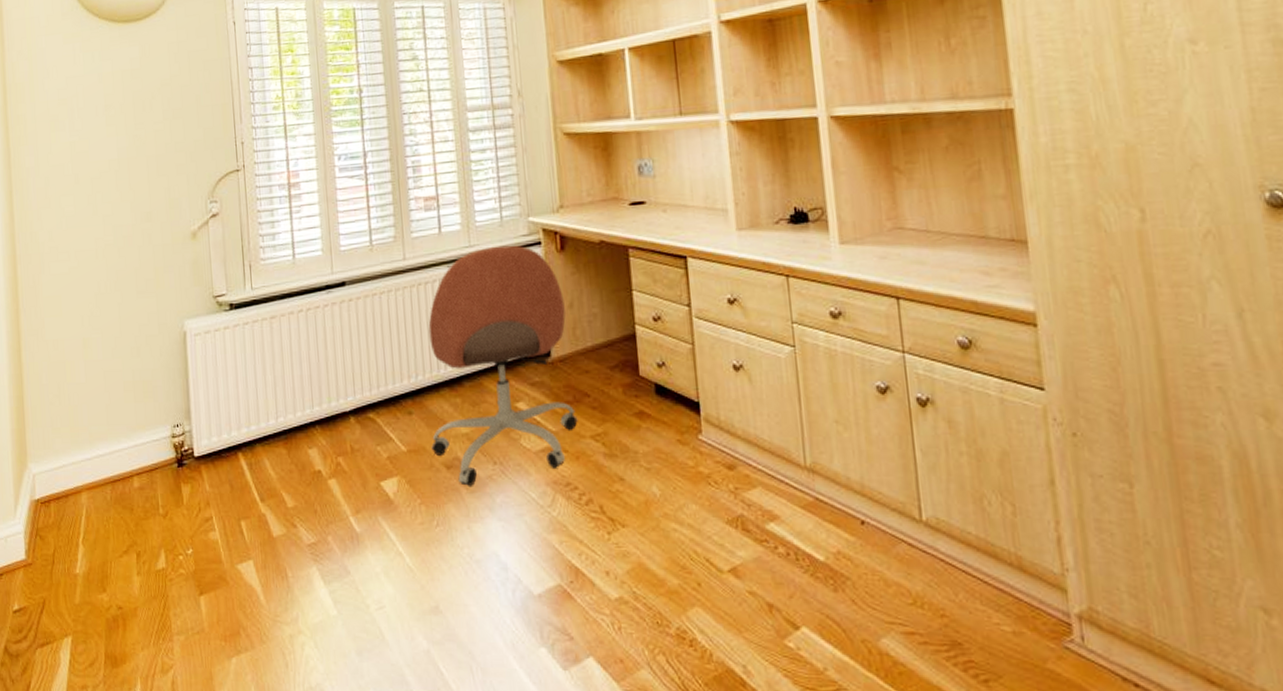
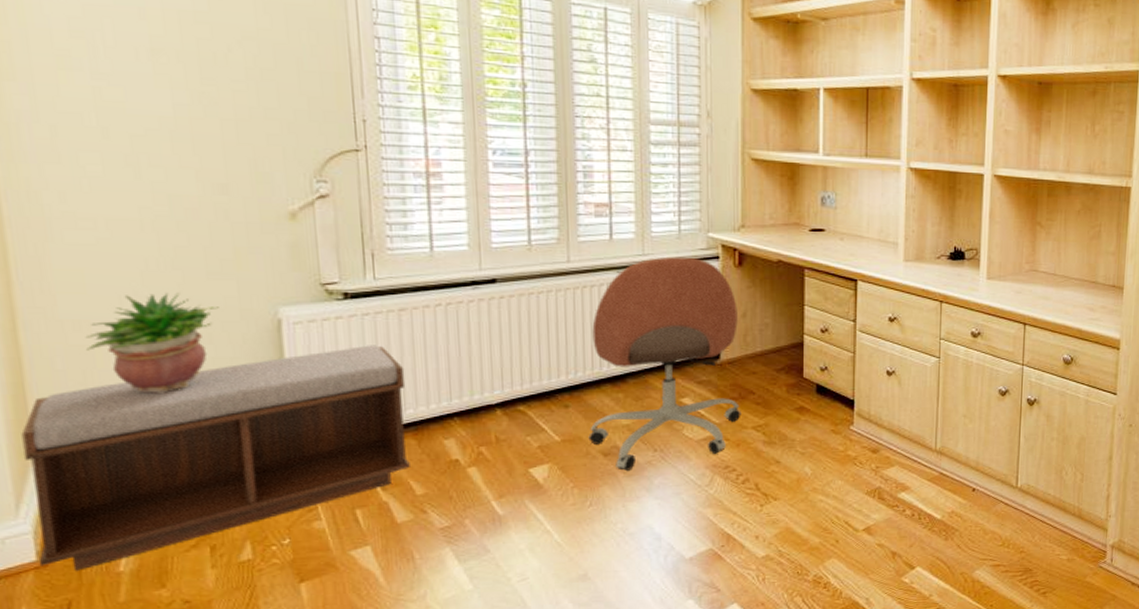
bench: none [20,353,282,571] -> present [21,345,410,571]
potted plant: none [60,311,144,404] -> present [85,292,219,393]

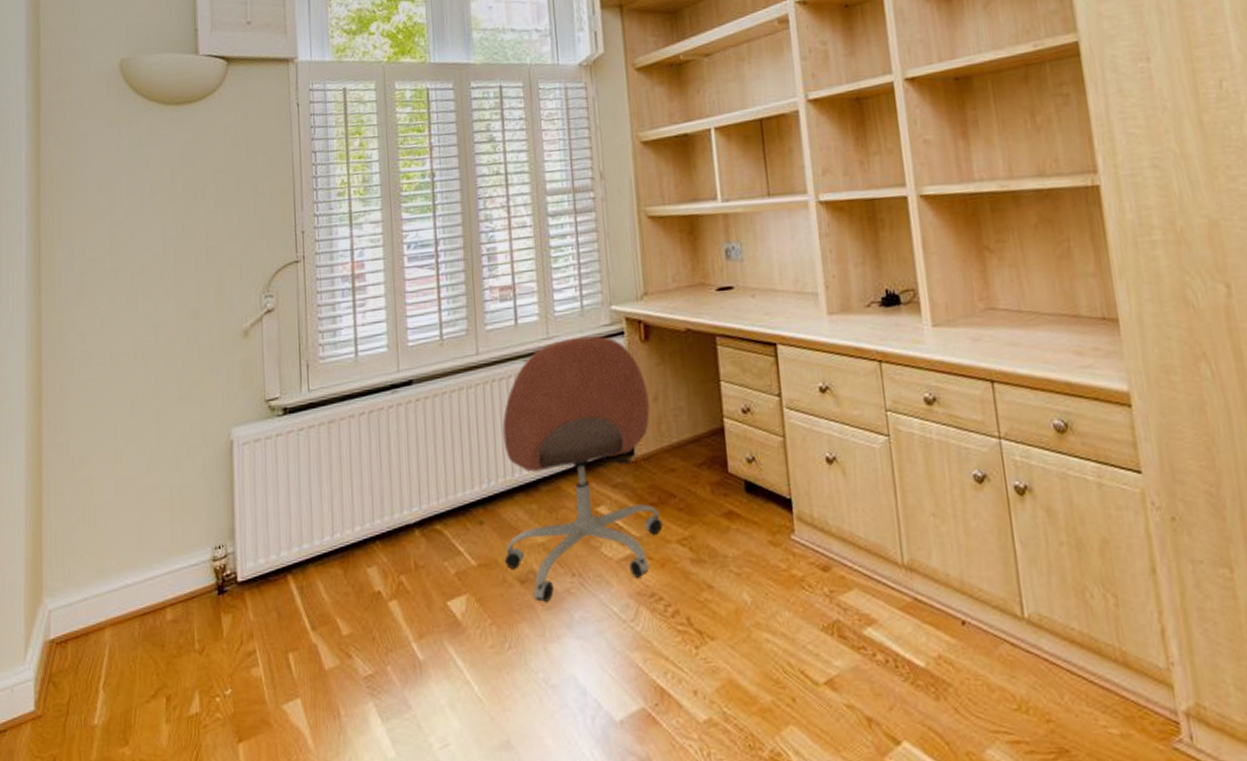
bench: present [21,345,410,571] -> none [35,462,337,723]
potted plant: present [85,292,219,393] -> none [87,420,186,526]

